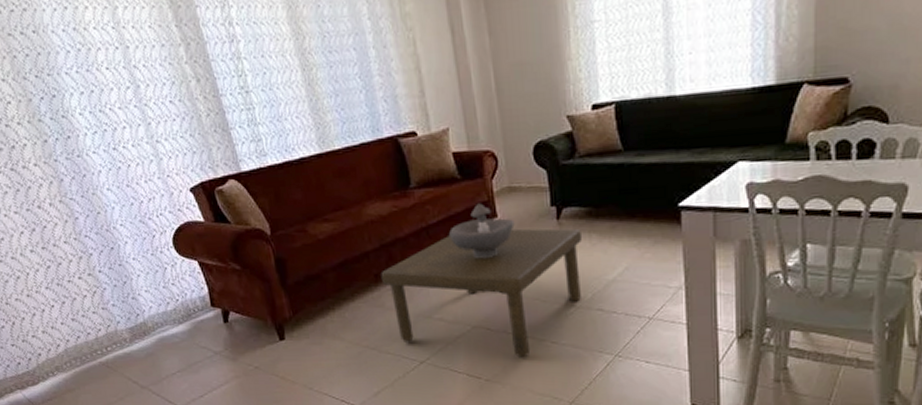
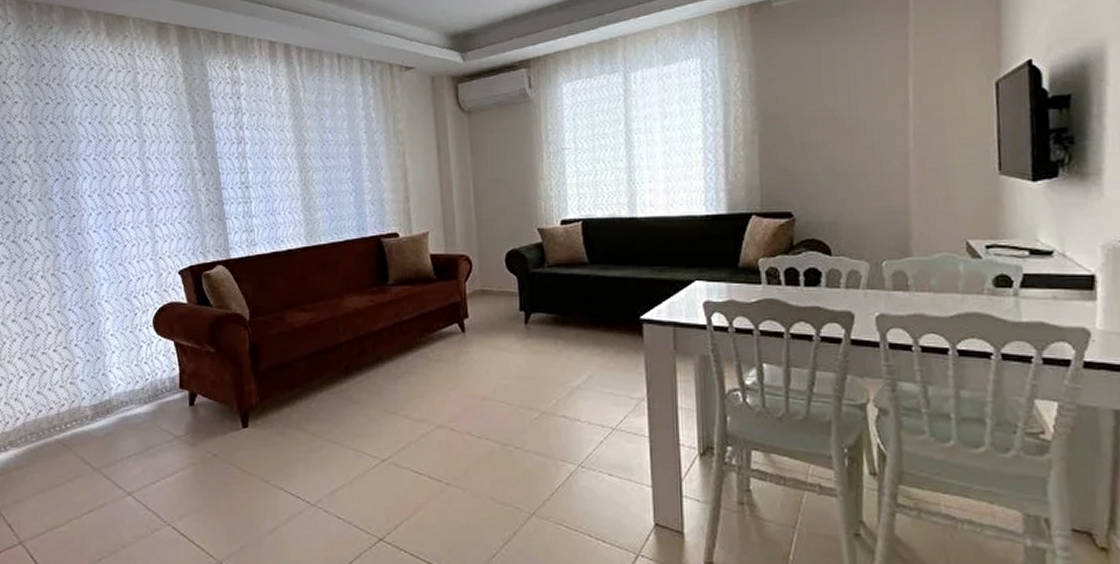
coffee table: present [381,228,583,358] -> none [351,330,549,462]
decorative bowl: present [448,203,515,259] -> none [420,303,485,358]

